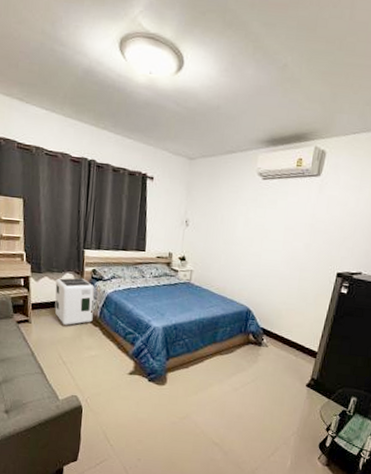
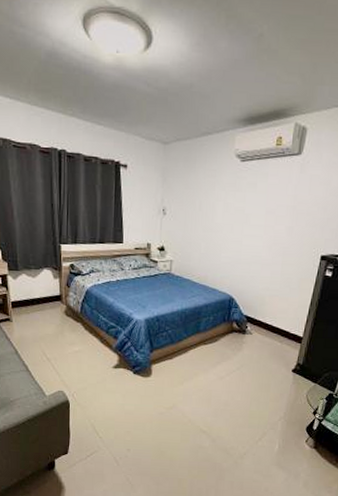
air purifier: present [55,277,94,325] -> none [34,273,74,322]

